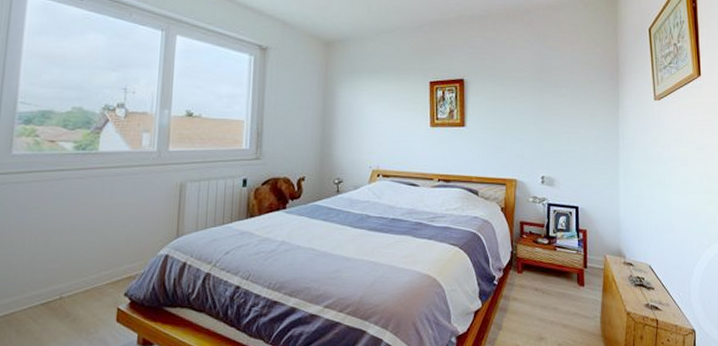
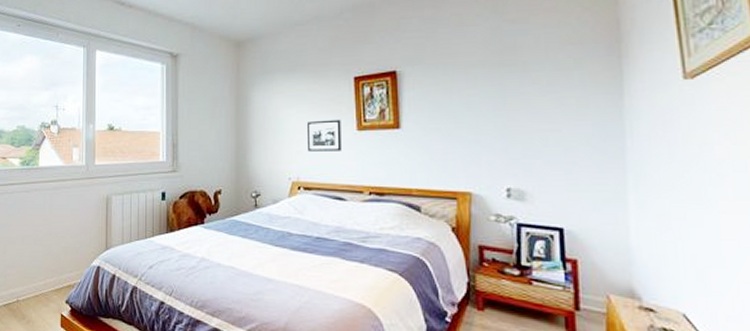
picture frame: none [388,116,417,144] -> present [308,119,342,152]

